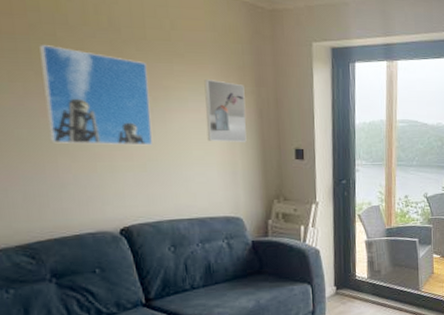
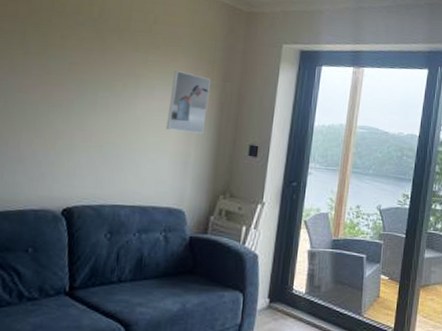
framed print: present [39,45,153,146] -> none [21,28,124,129]

